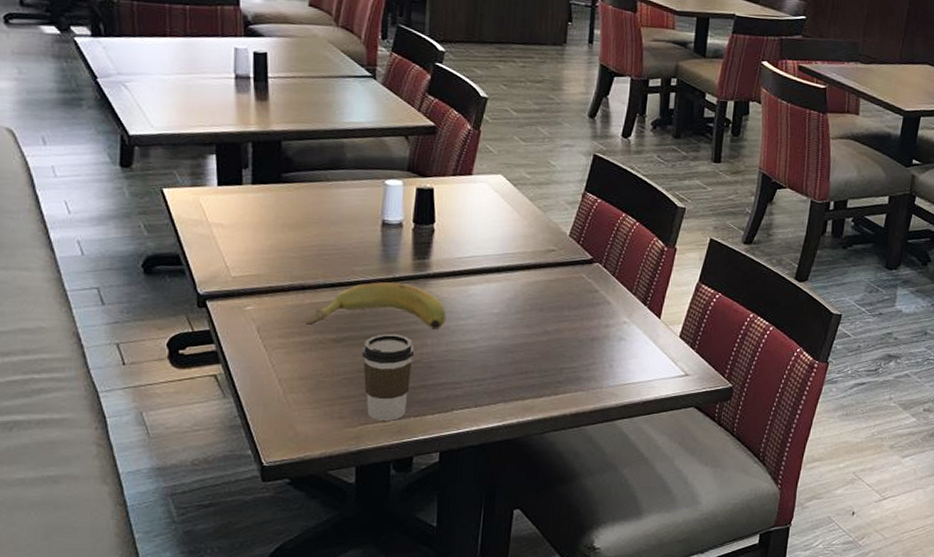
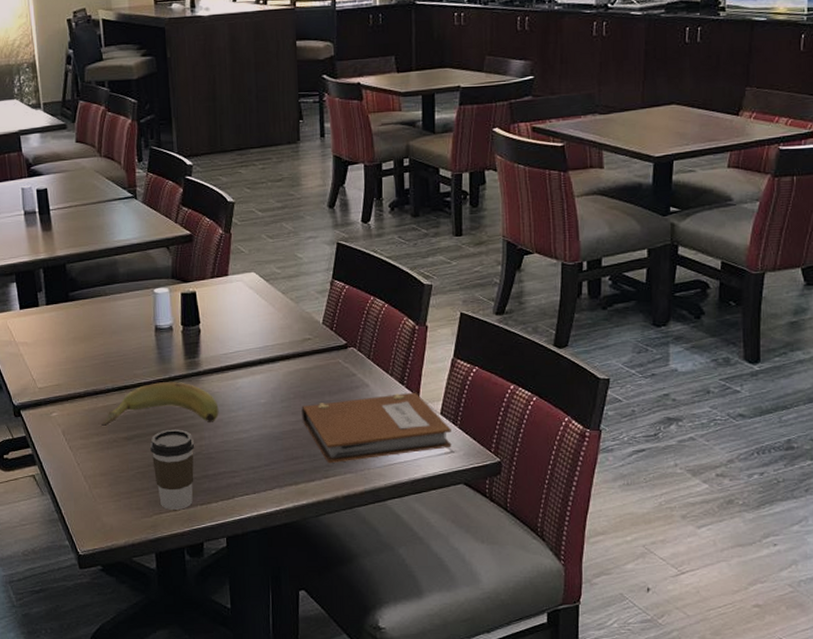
notebook: none [536,313,690,380] -> present [301,392,453,463]

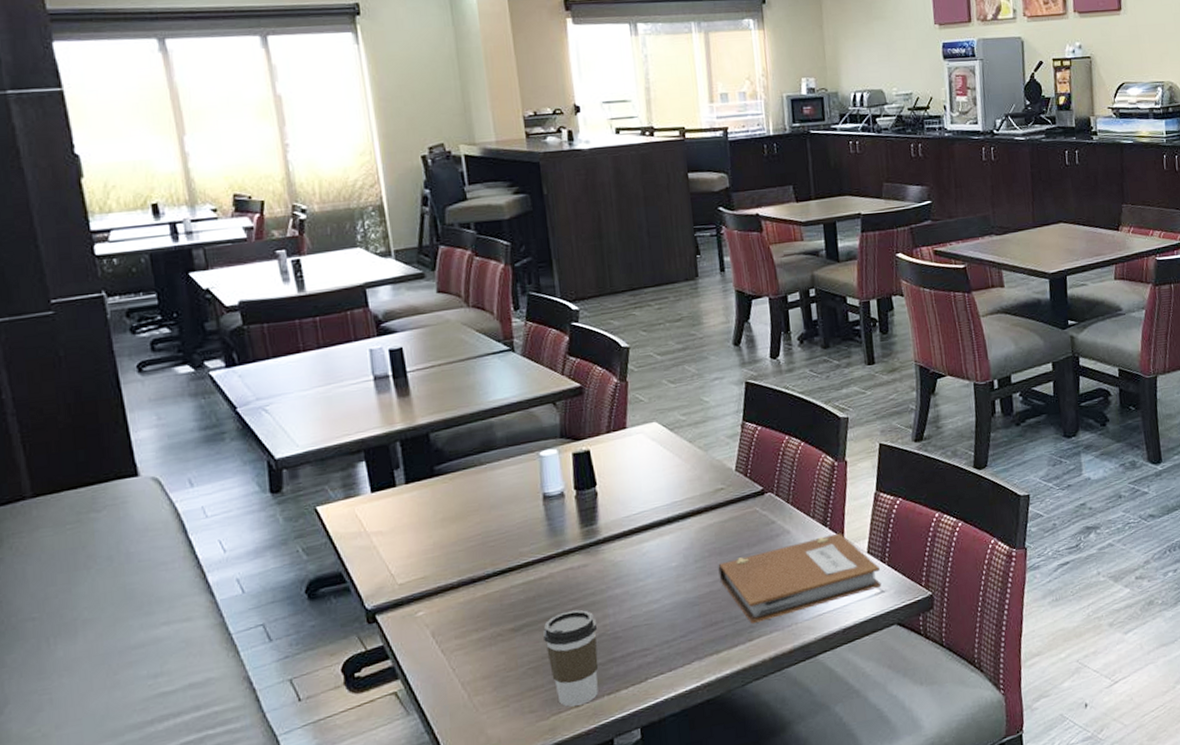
banana: present [101,382,219,426] -> none [481,555,624,619]

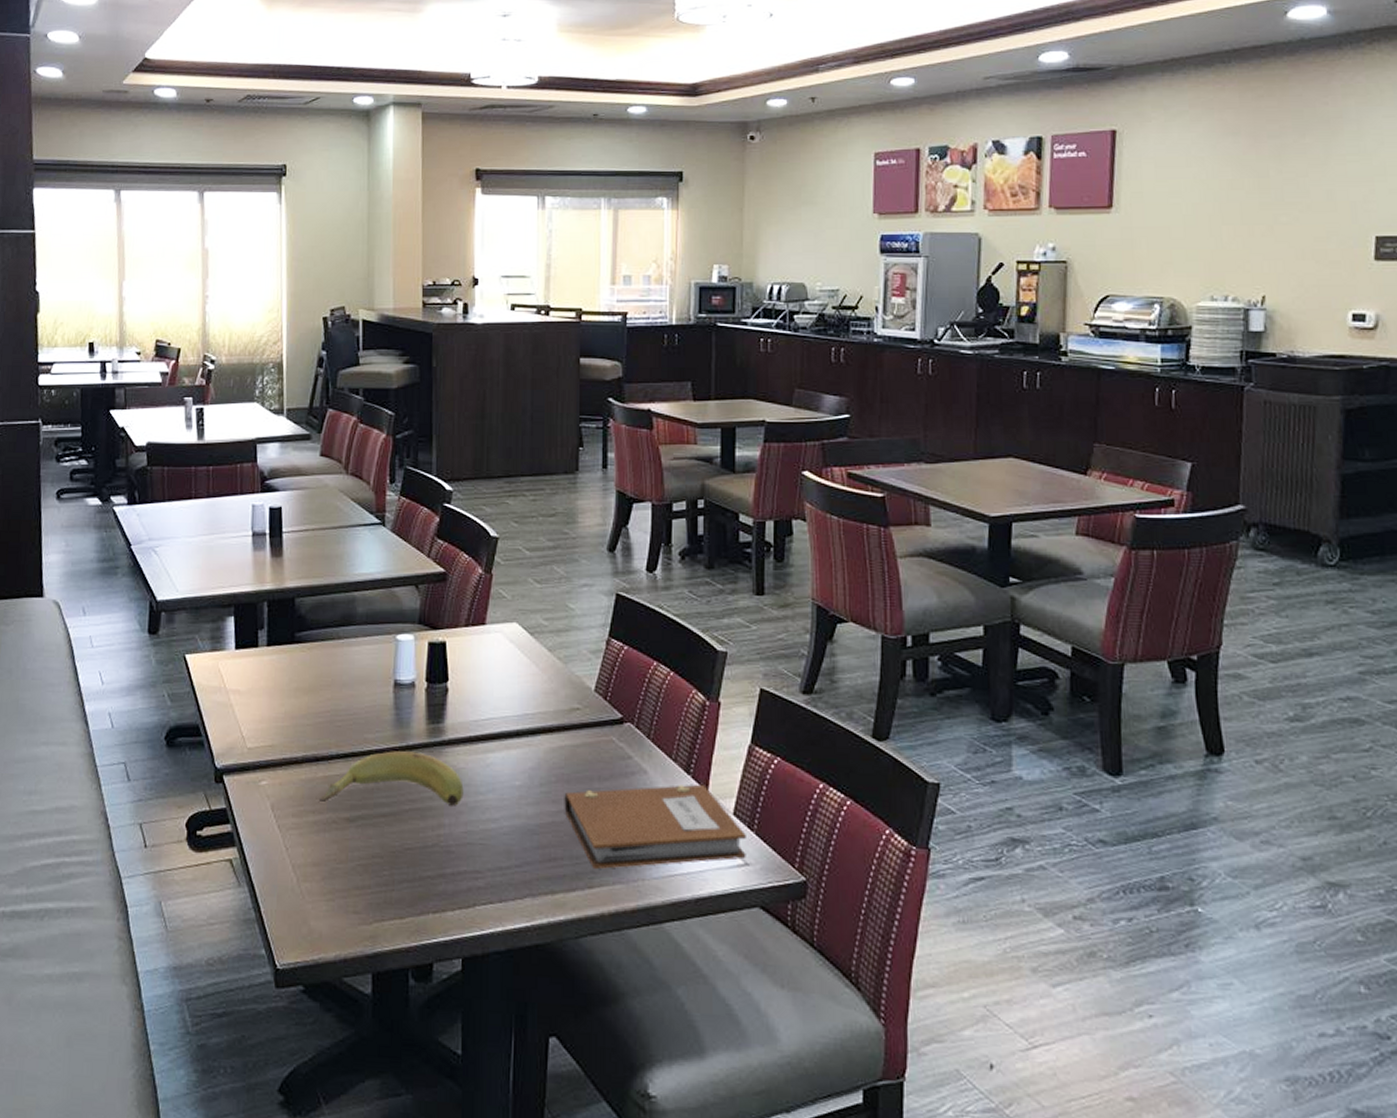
banana: none [481,555,624,619] -> present [320,751,464,806]
coffee cup: present [543,610,599,707] -> none [377,811,432,917]

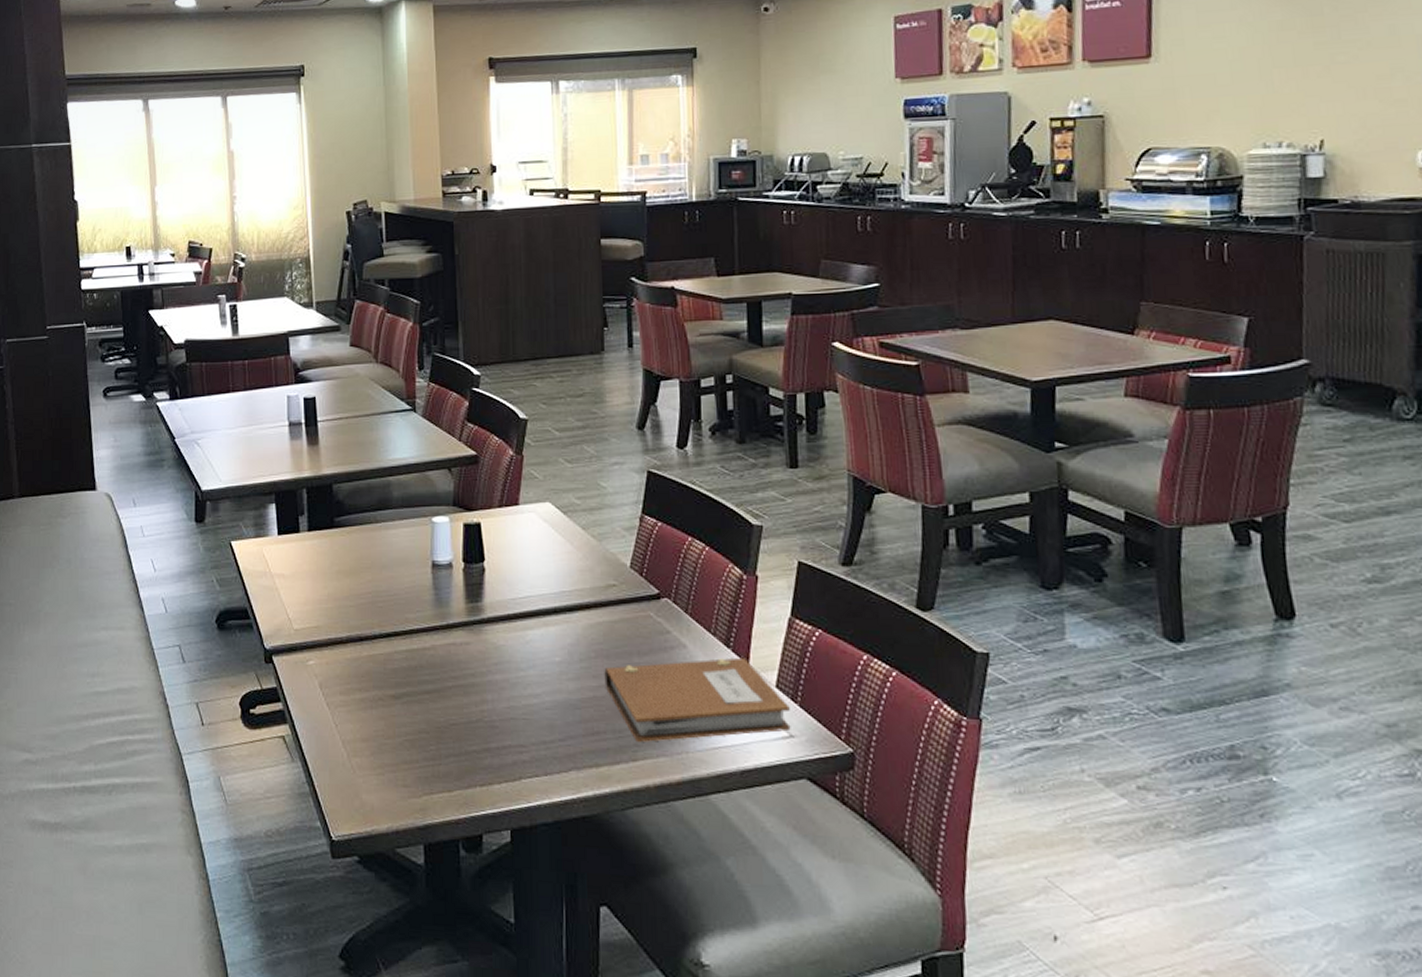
banana: present [320,751,464,806] -> none [365,630,505,682]

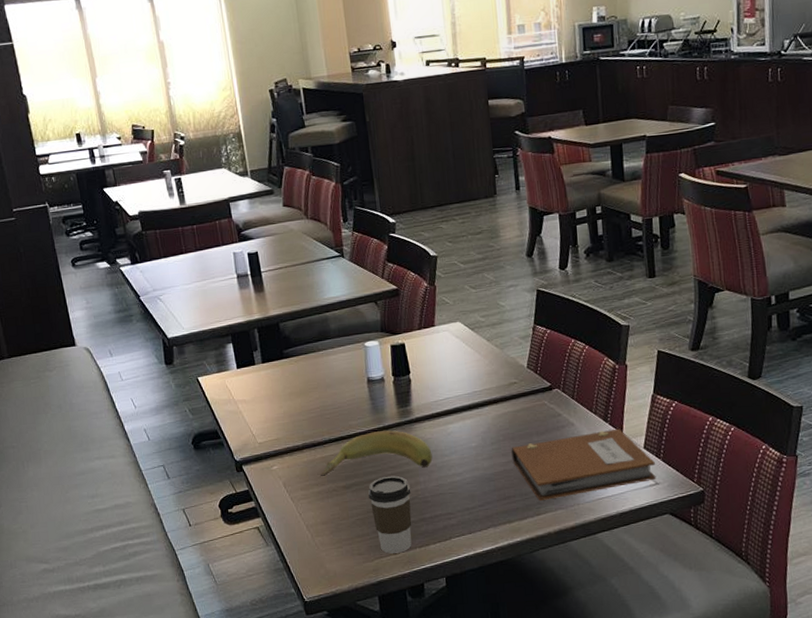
banana: none [365,630,505,682] -> present [321,430,433,476]
coffee cup: none [422,688,475,790] -> present [368,475,412,554]

